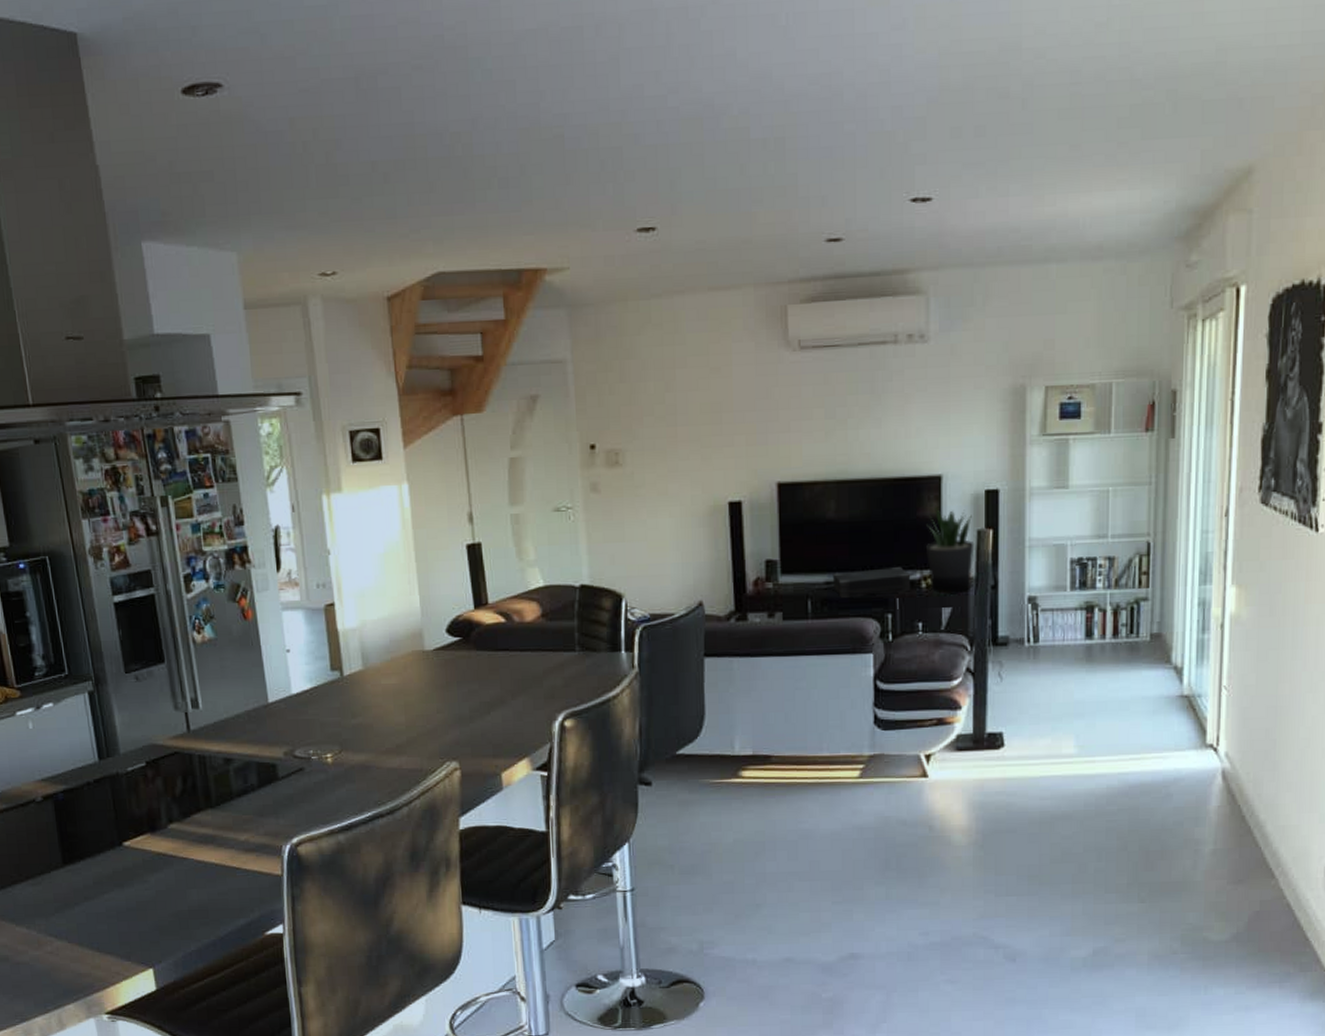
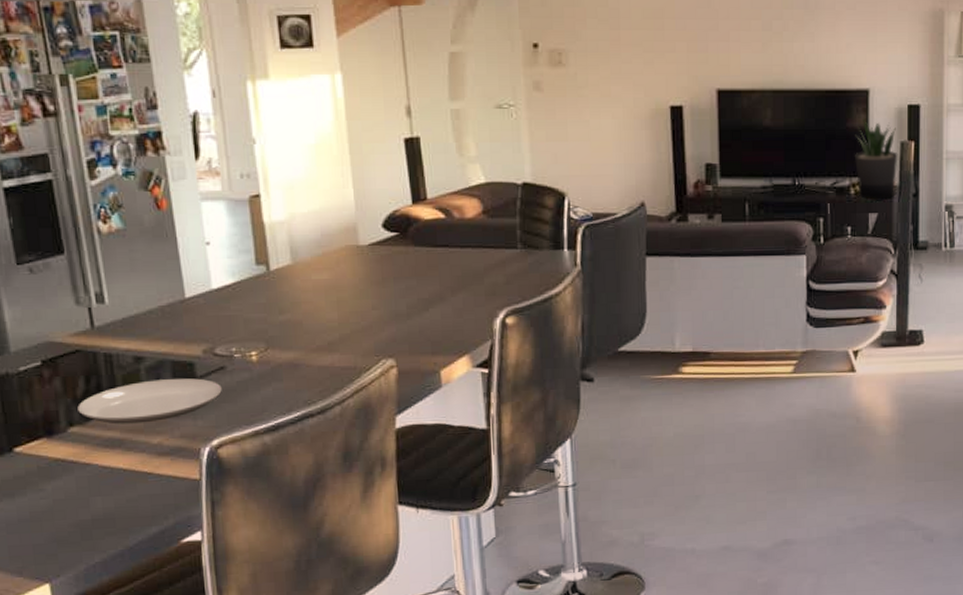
plate: none [176,779,301,822] -> present [77,378,222,424]
game console: present [832,566,911,599] -> none [769,173,841,203]

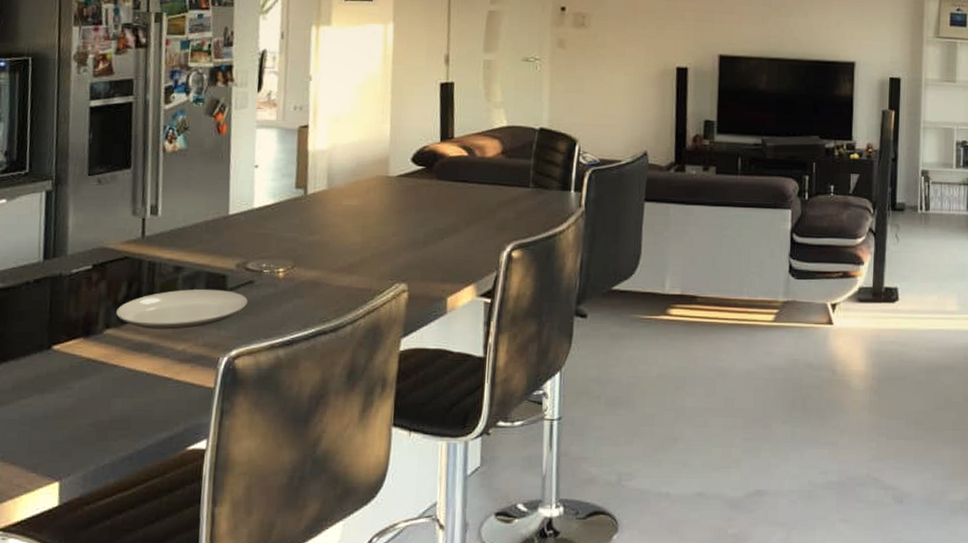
game console: none [769,173,841,203] -> present [760,135,826,160]
planter: present [855,117,898,200] -> none [840,86,880,162]

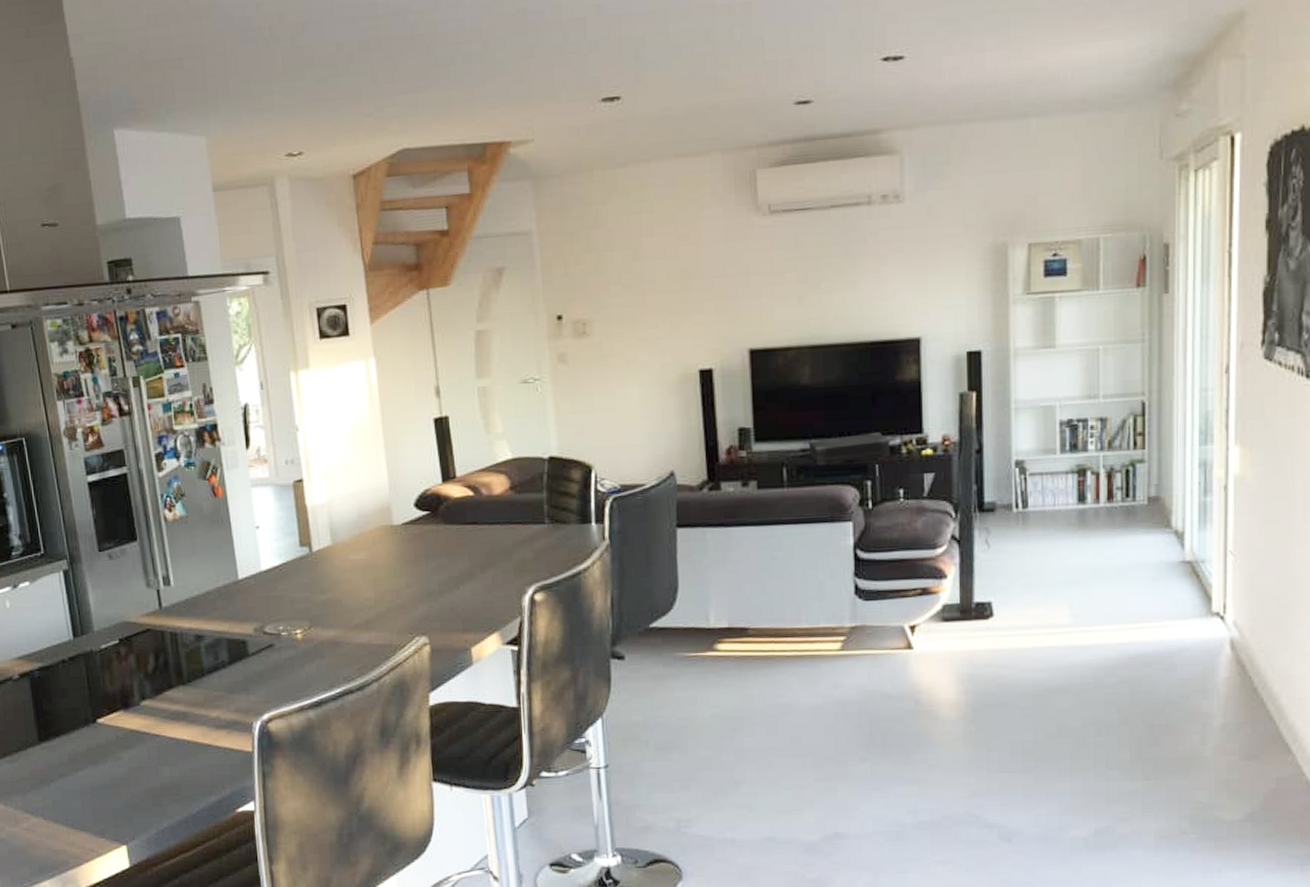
plate: present [116,289,248,330] -> none [148,655,271,699]

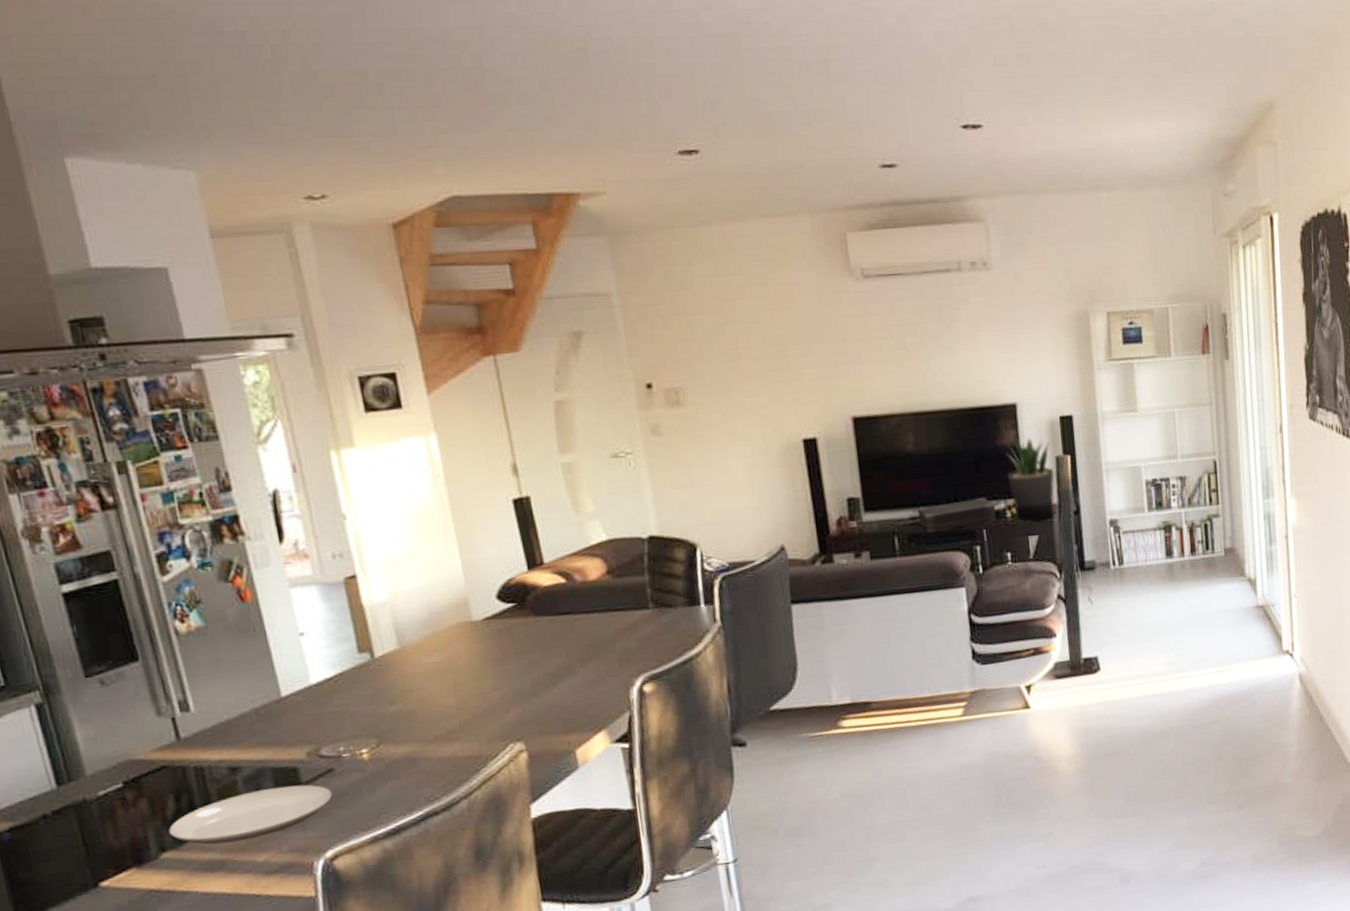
plate: none [148,655,271,699] -> present [169,784,332,845]
planter: none [906,368,957,459] -> present [1008,433,1055,522]

